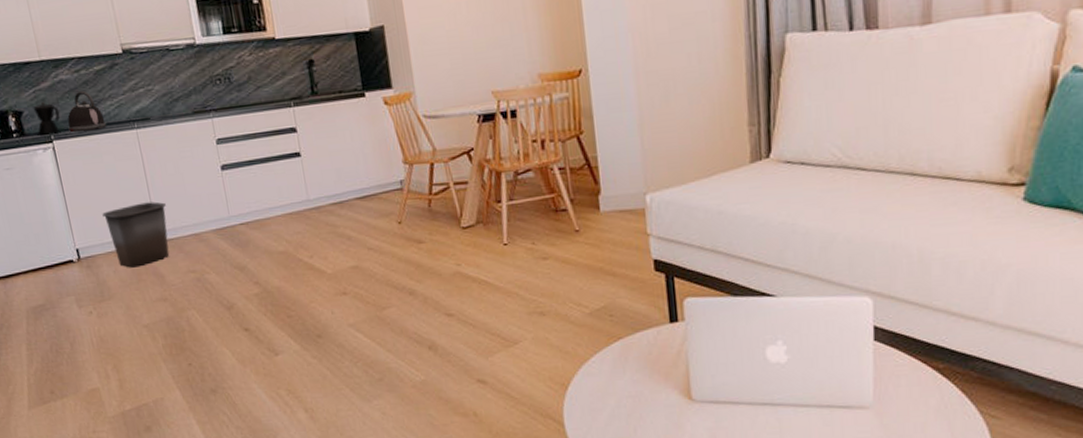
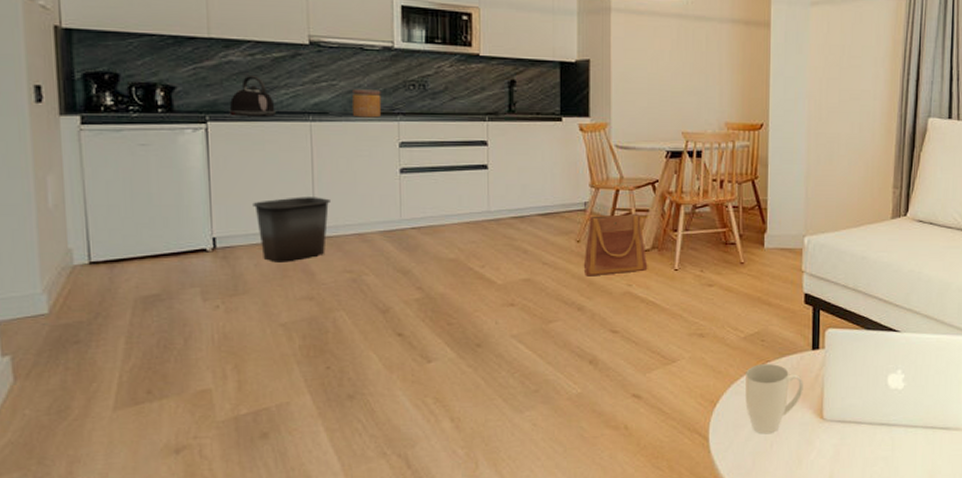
coffee maker: present [33,102,60,135] -> none [189,81,222,115]
jar: none [167,89,196,120] -> present [351,89,382,118]
tote bag: none [407,188,475,259] -> present [583,214,648,277]
mug: none [596,341,665,419] -> present [745,364,803,434]

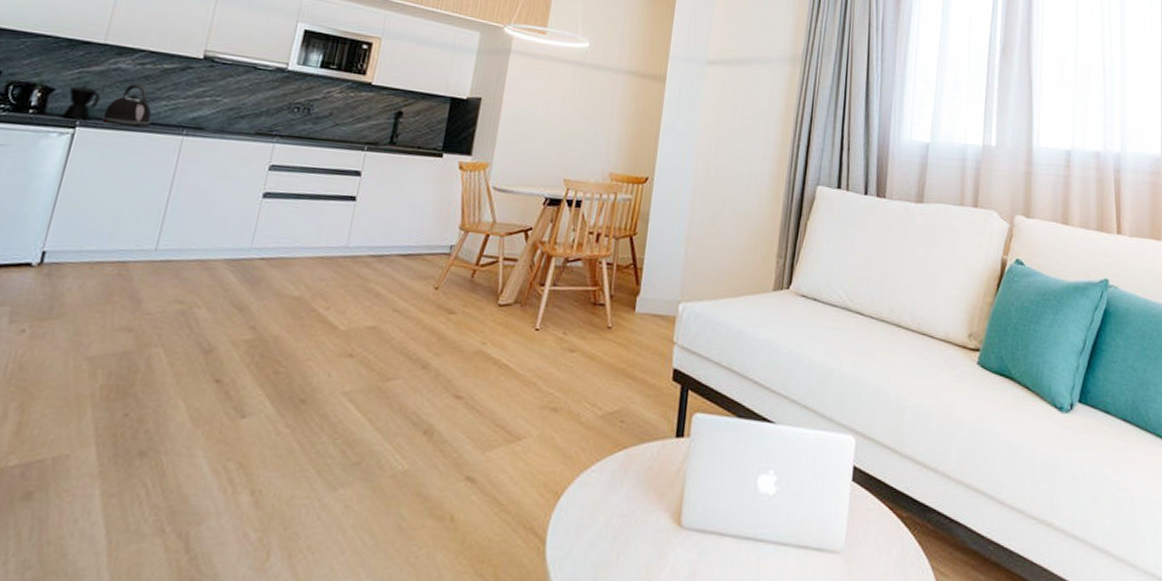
coffee maker: none [189,81,222,115] -> present [62,85,101,121]
waste bin: present [253,197,330,263] -> none [90,214,181,286]
jar: present [351,89,382,118] -> none [227,107,264,138]
tote bag: present [583,214,648,277] -> none [436,261,508,330]
mug: present [745,364,803,434] -> none [593,450,663,541]

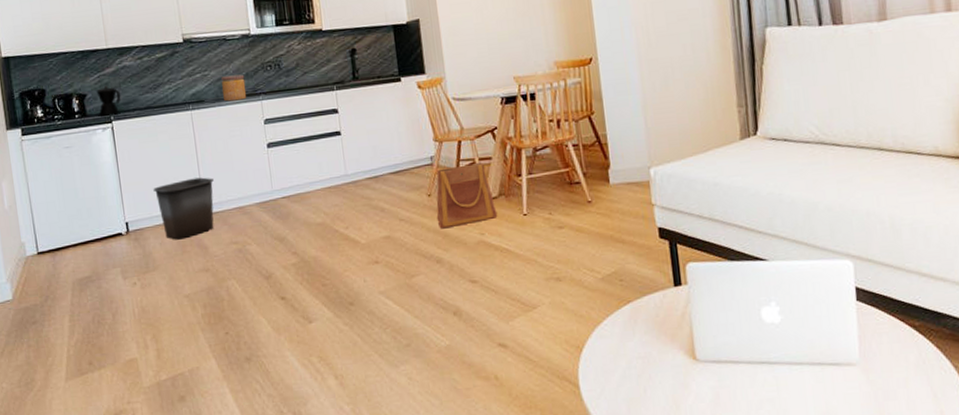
waste bin: none [90,214,181,286] -> present [153,177,214,240]
kettle: present [101,83,151,128] -> none [127,75,163,114]
jar: none [227,107,264,138] -> present [221,74,247,102]
tote bag: none [436,261,508,330] -> present [436,163,498,229]

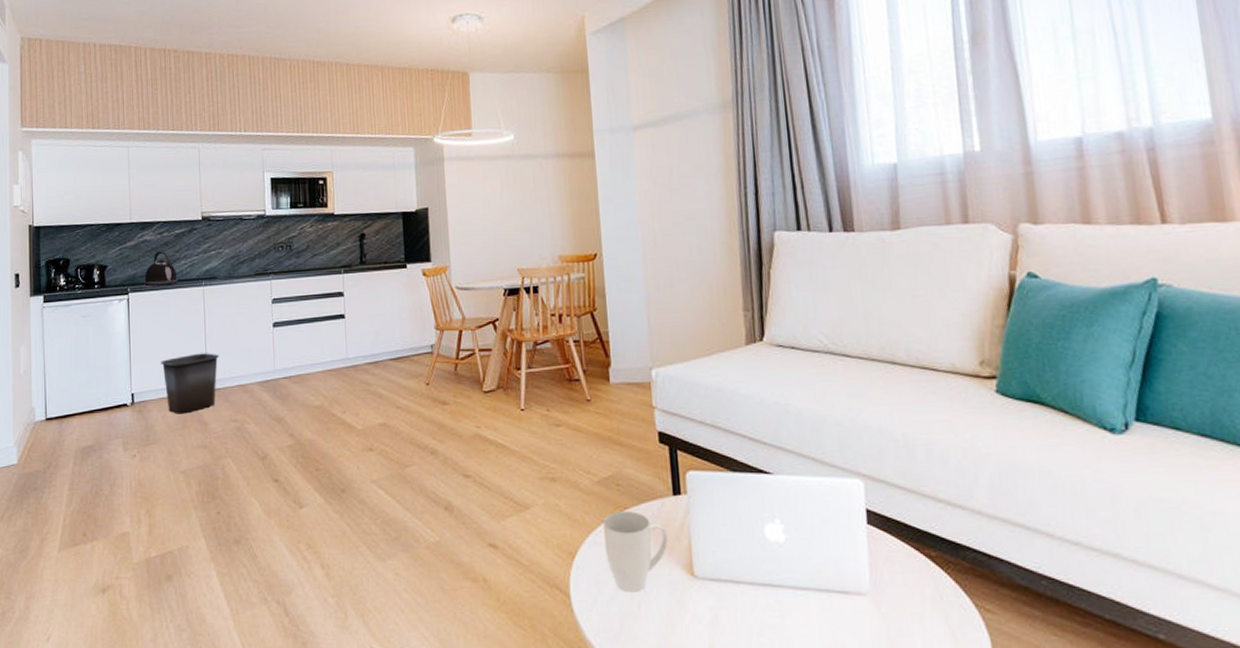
coffee maker: present [96,86,121,116] -> none [117,259,139,288]
kettle: none [127,75,163,114] -> present [144,250,177,287]
jar: present [221,74,247,102] -> none [234,253,258,280]
tote bag: present [436,163,498,229] -> none [433,354,495,419]
mug: none [608,304,671,379] -> present [603,511,668,593]

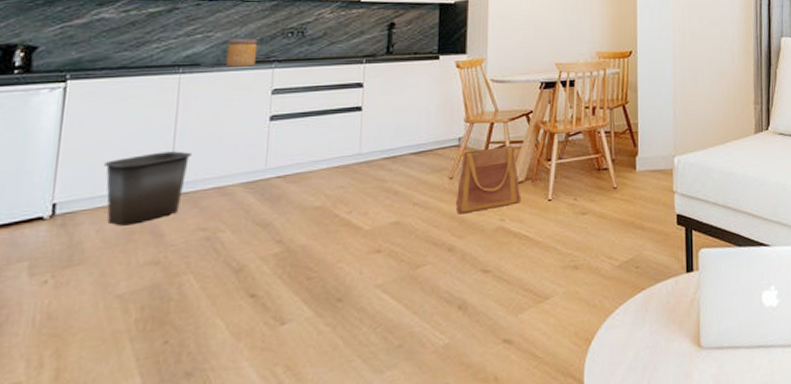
kettle: present [144,250,177,287] -> none [93,30,144,74]
jar: none [234,253,258,280] -> present [225,39,258,67]
tote bag: none [433,354,495,419] -> present [455,146,522,214]
mug: present [603,511,668,593] -> none [621,291,679,371]

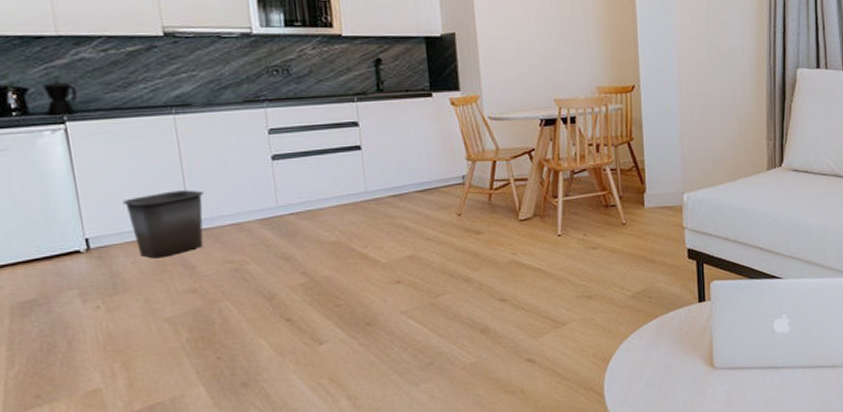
coffee maker: none [50,39,88,74] -> present [42,80,78,115]
jar: present [225,39,258,67] -> none [214,77,247,107]
tote bag: present [455,146,522,214] -> none [466,184,531,249]

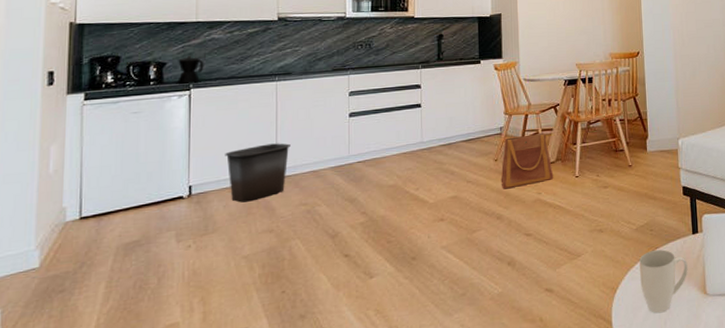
tote bag: none [466,184,531,249] -> present [500,133,554,189]
mug: none [636,319,693,387] -> present [639,249,688,314]

